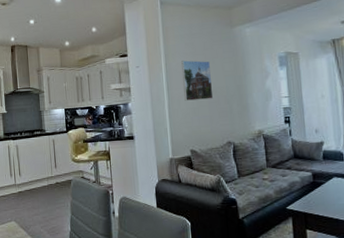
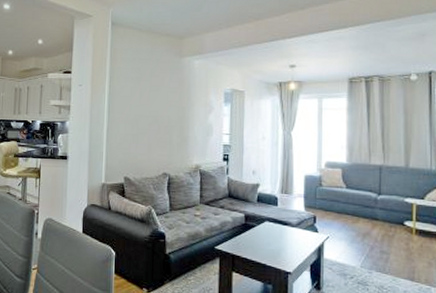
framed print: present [181,60,214,101] -> none [124,85,155,127]

